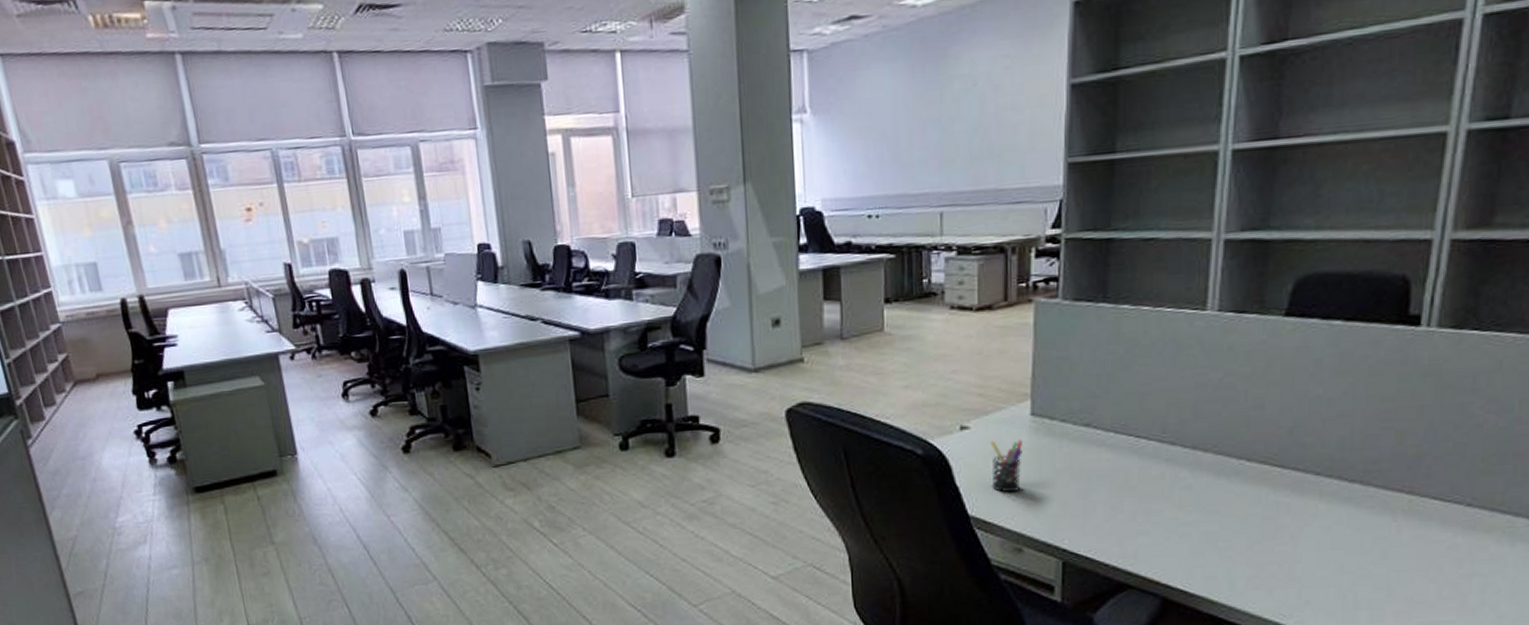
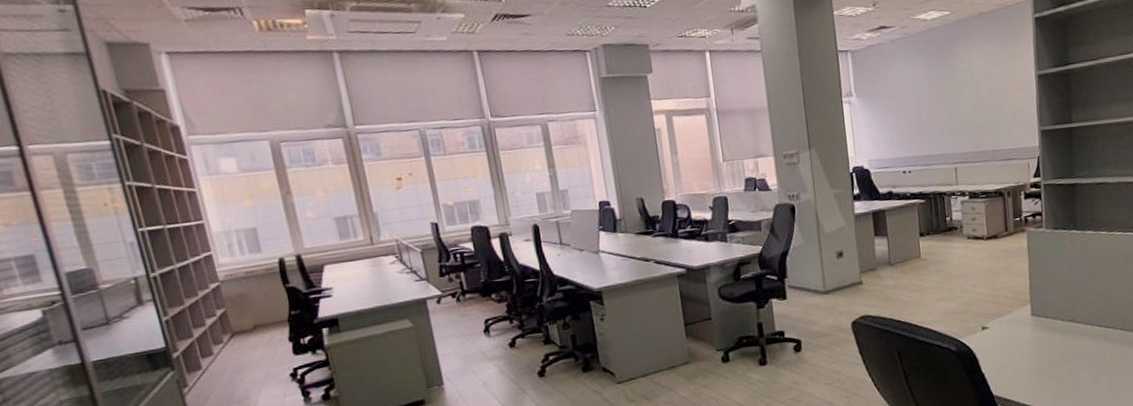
pen holder: present [989,440,1022,493] -> none [1003,334,1029,376]

